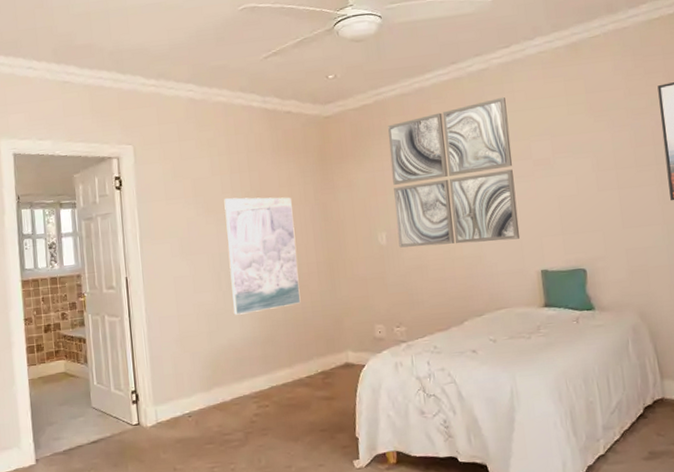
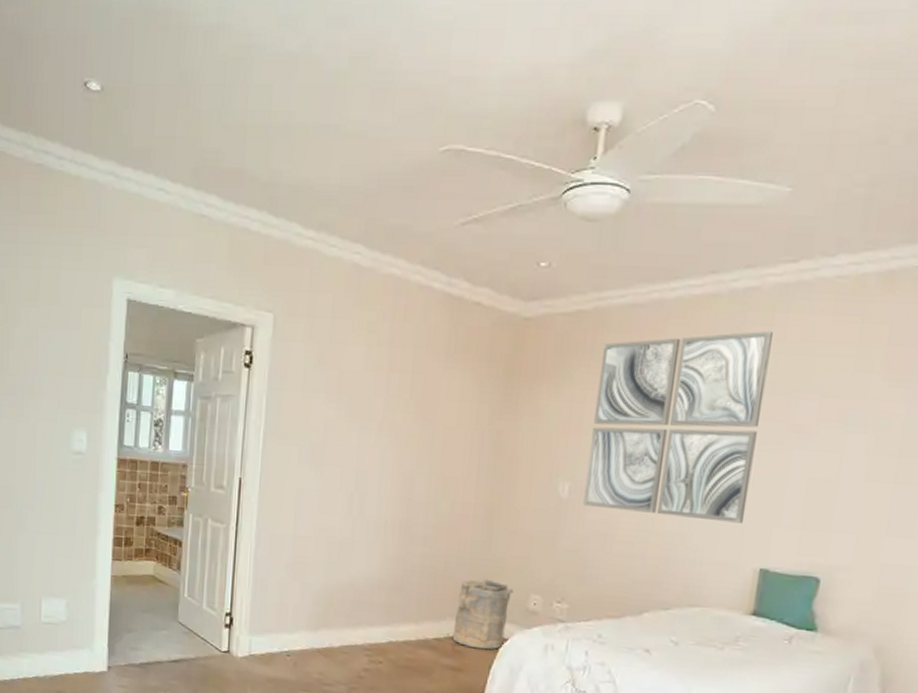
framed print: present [224,197,301,315] -> none [360,403,459,551]
laundry hamper: none [319,319,362,378] -> present [452,578,514,650]

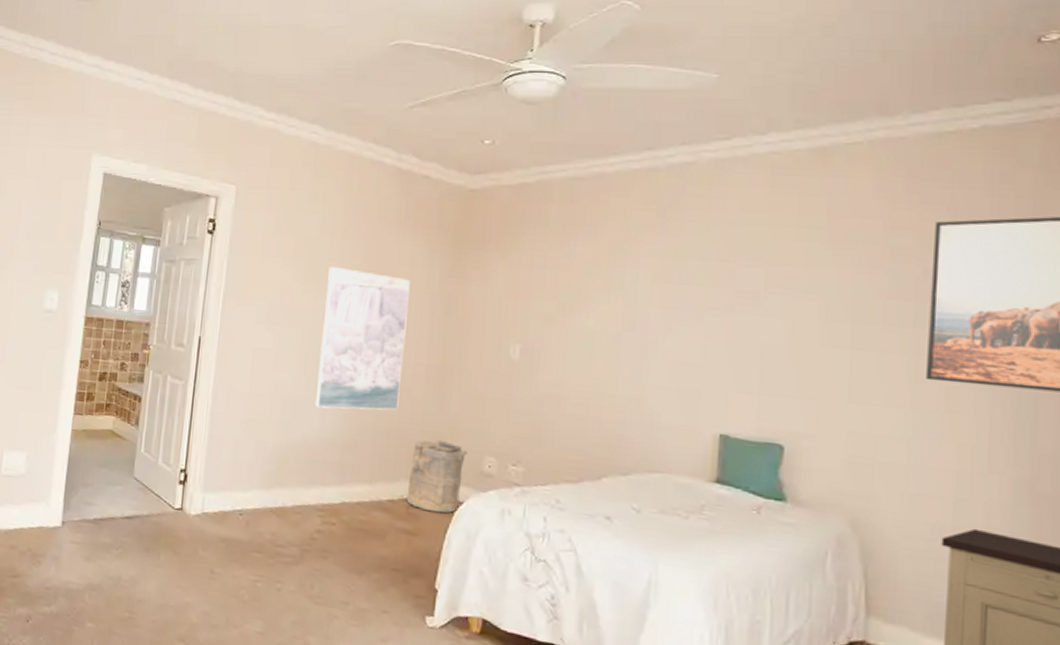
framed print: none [360,403,459,551] -> present [314,267,410,410]
wall art: present [583,331,773,523] -> none [534,202,712,388]

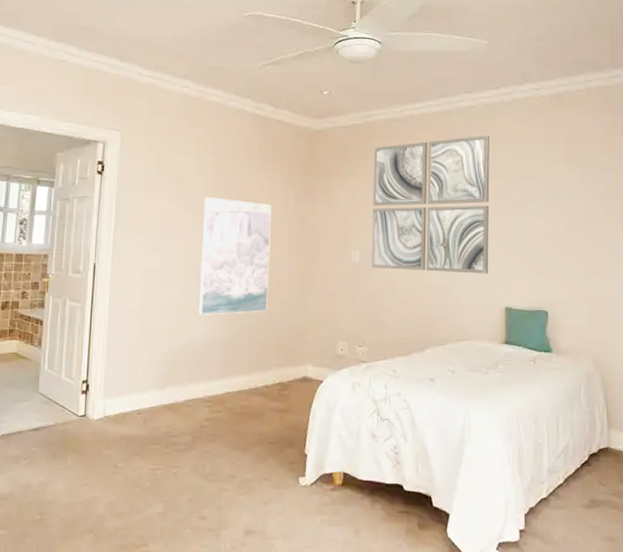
laundry hamper: present [406,439,468,514] -> none [278,332,324,392]
wall art: none [534,202,712,388] -> present [371,136,490,274]

